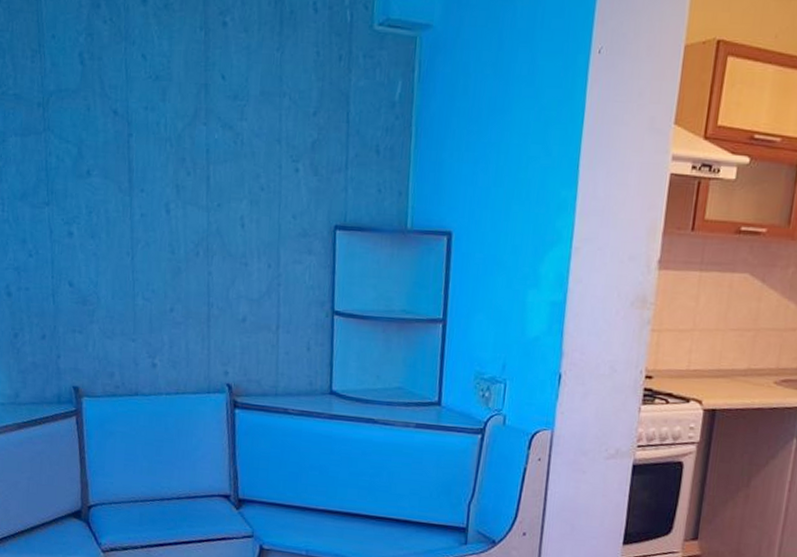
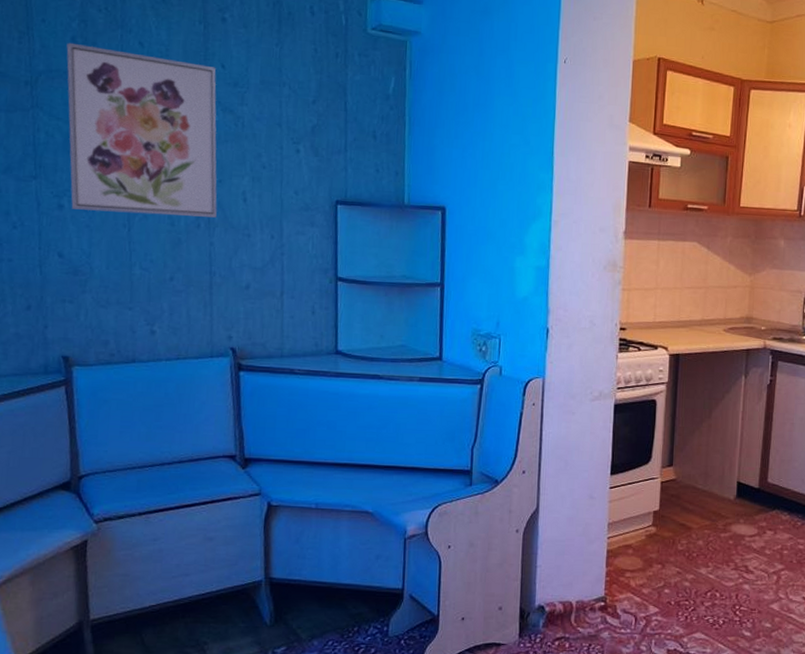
wall art: none [74,59,217,245] -> present [66,42,217,218]

